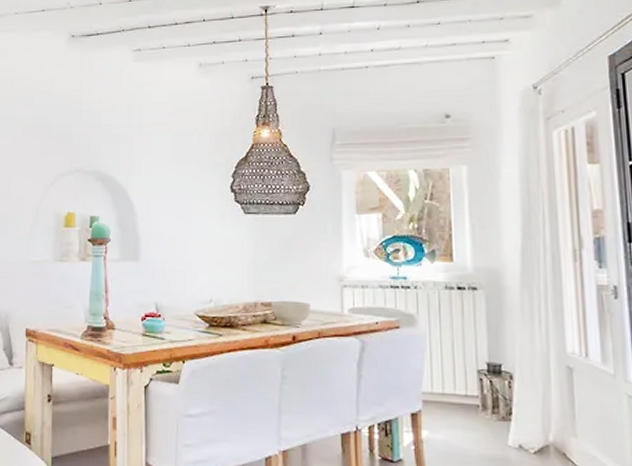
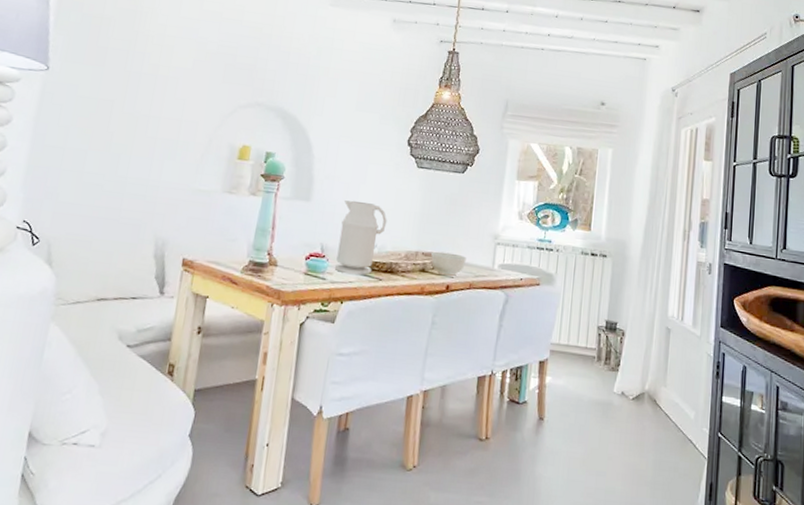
water jug: none [171,255,220,333] -> present [334,200,387,276]

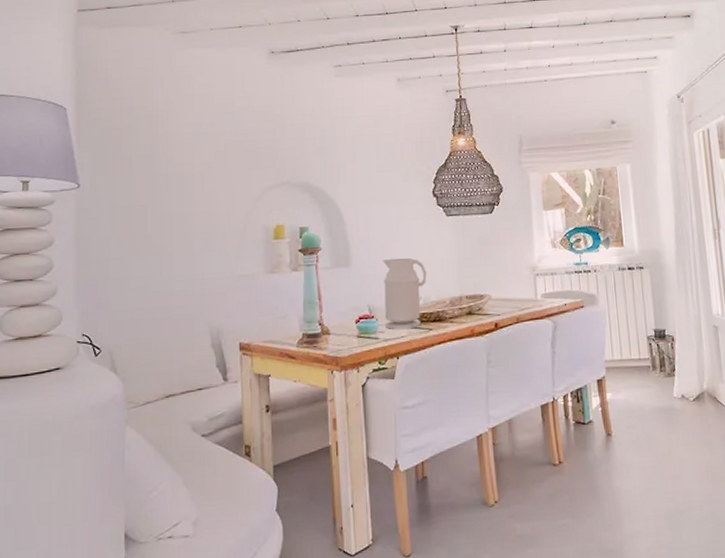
bowl: present [430,251,466,276] -> none [475,291,509,314]

